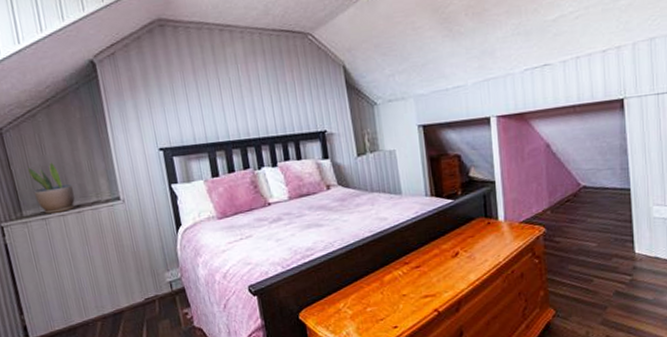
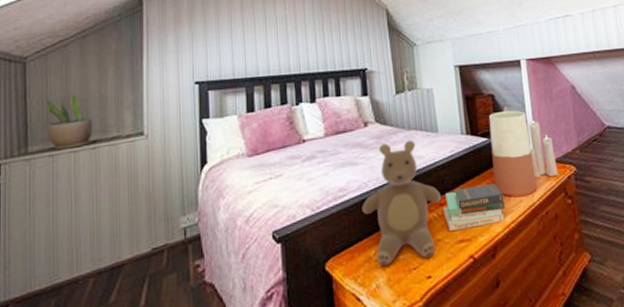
teddy bear: none [329,202,406,317] -> present [362,140,442,266]
books: none [407,244,470,288] -> present [442,184,505,232]
vase: none [454,171,504,257] -> present [488,110,538,198]
candle: none [497,181,526,238] -> present [529,120,558,178]

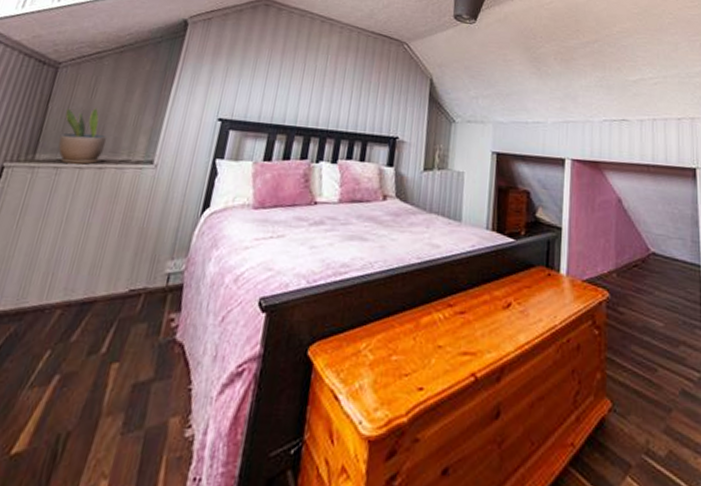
teddy bear: present [362,140,442,266] -> none [361,223,452,365]
books: present [442,184,505,232] -> none [450,290,522,341]
vase: present [488,110,538,198] -> none [514,211,563,316]
candle: present [529,120,558,178] -> none [560,229,589,299]

